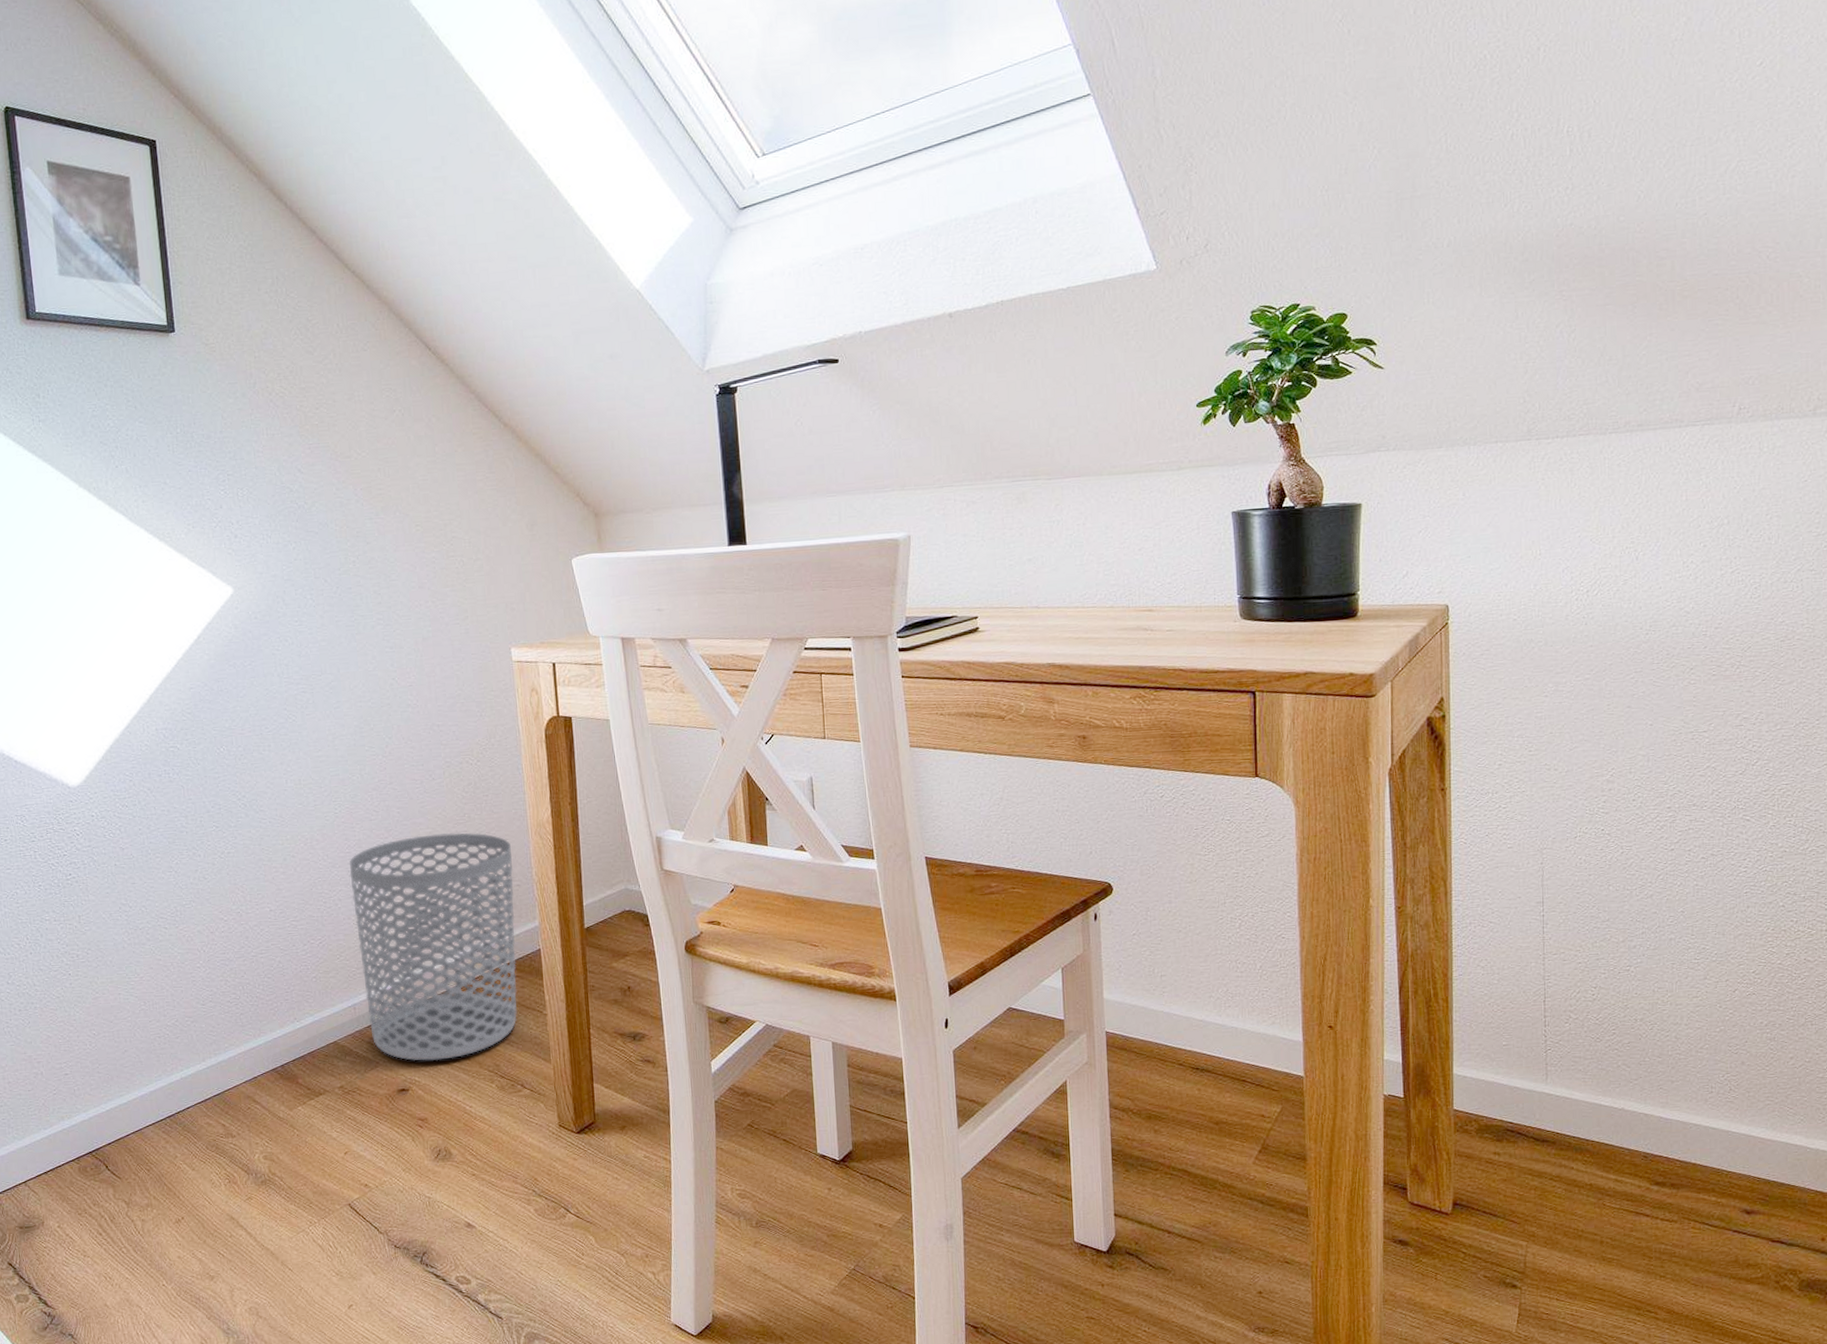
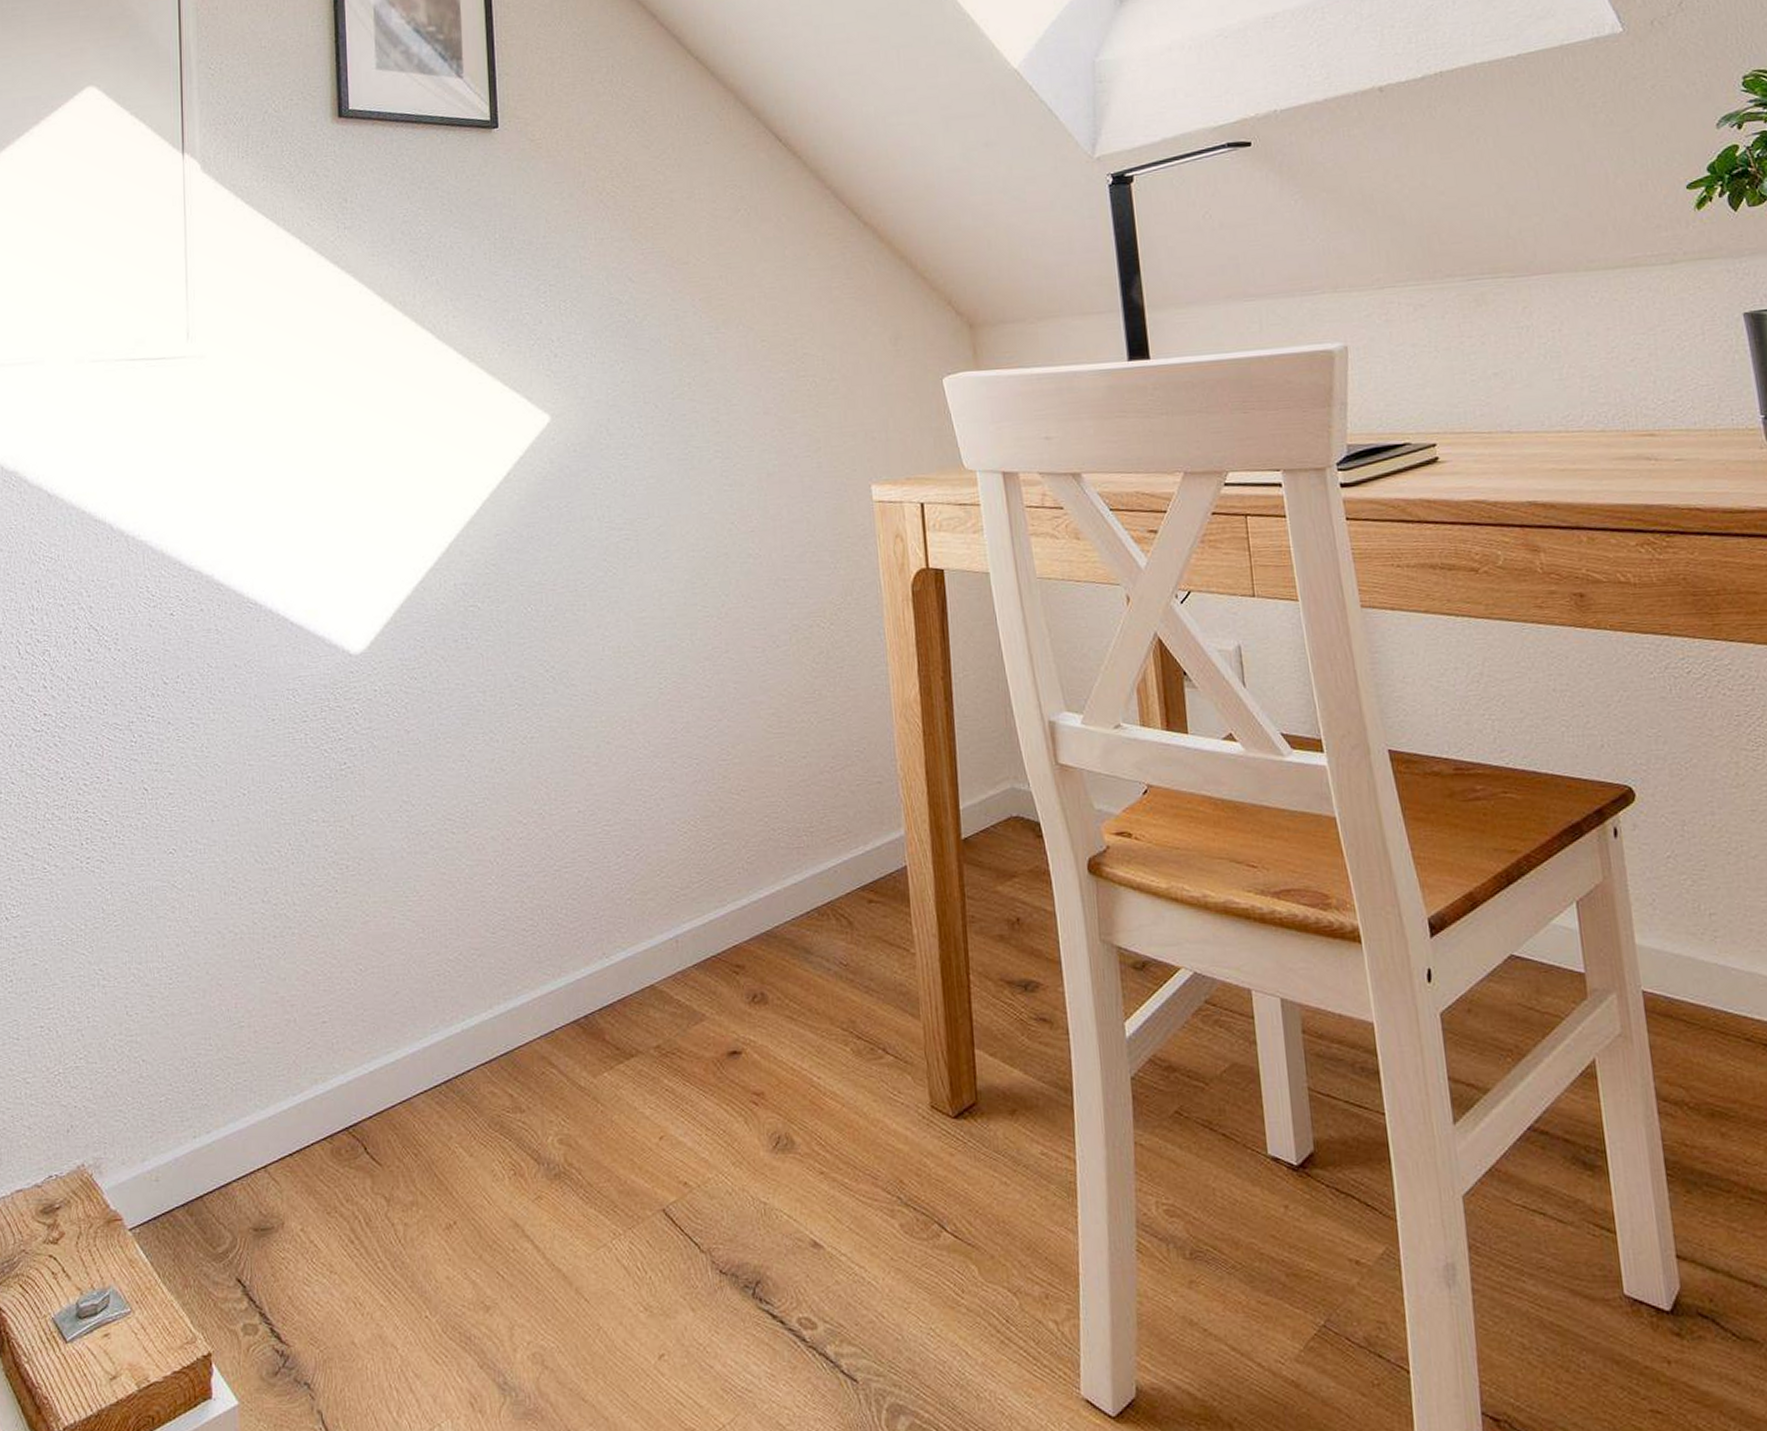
waste bin: present [349,833,518,1061] -> none [674,714,879,1014]

